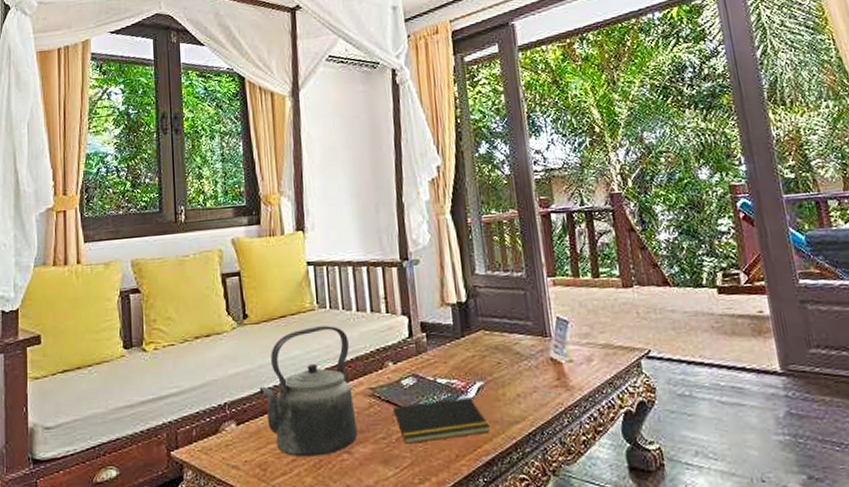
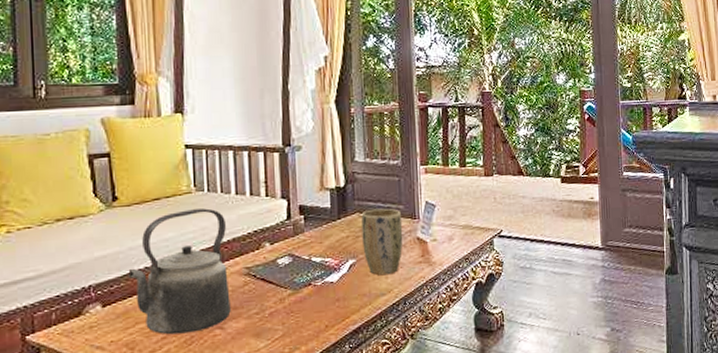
notepad: present [392,397,490,444] -> none [267,274,358,318]
plant pot: none [486,325,535,401] -> present [361,208,403,276]

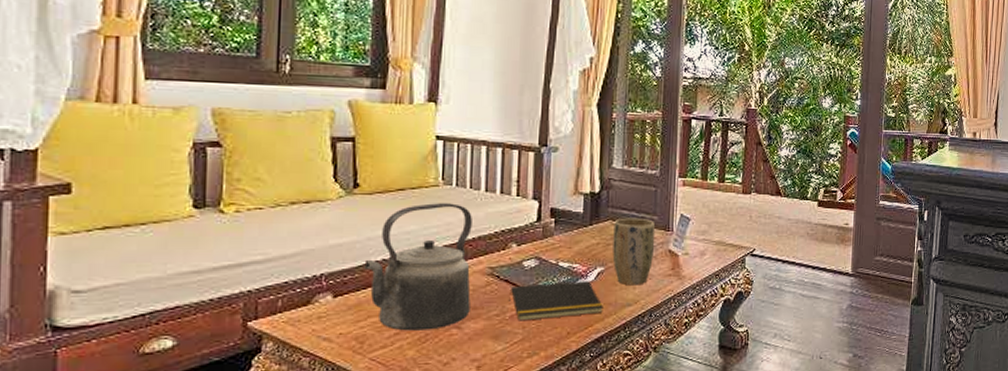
notepad: none [267,274,358,318] -> present [509,281,603,321]

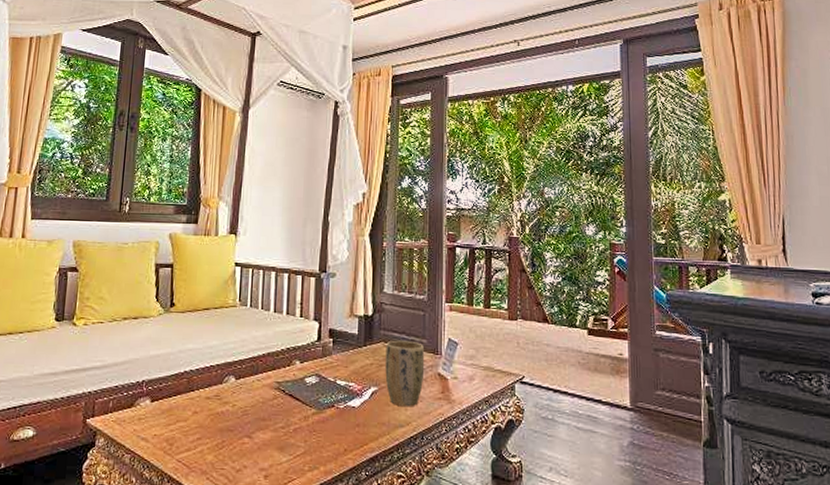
kettle: present [364,203,472,331] -> none [175,321,263,437]
notepad: present [509,281,603,321] -> none [293,399,377,435]

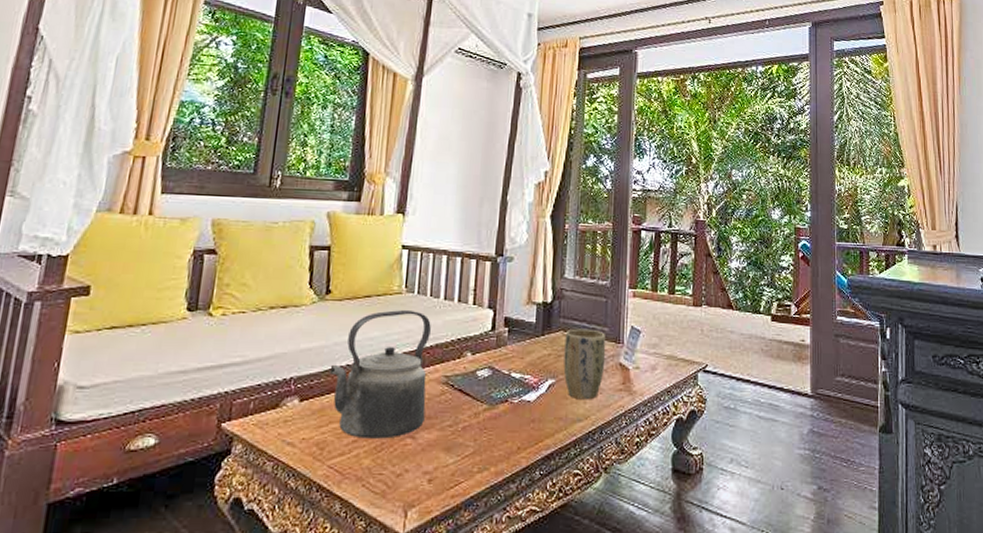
kettle: none [175,321,263,437] -> present [329,310,431,439]

